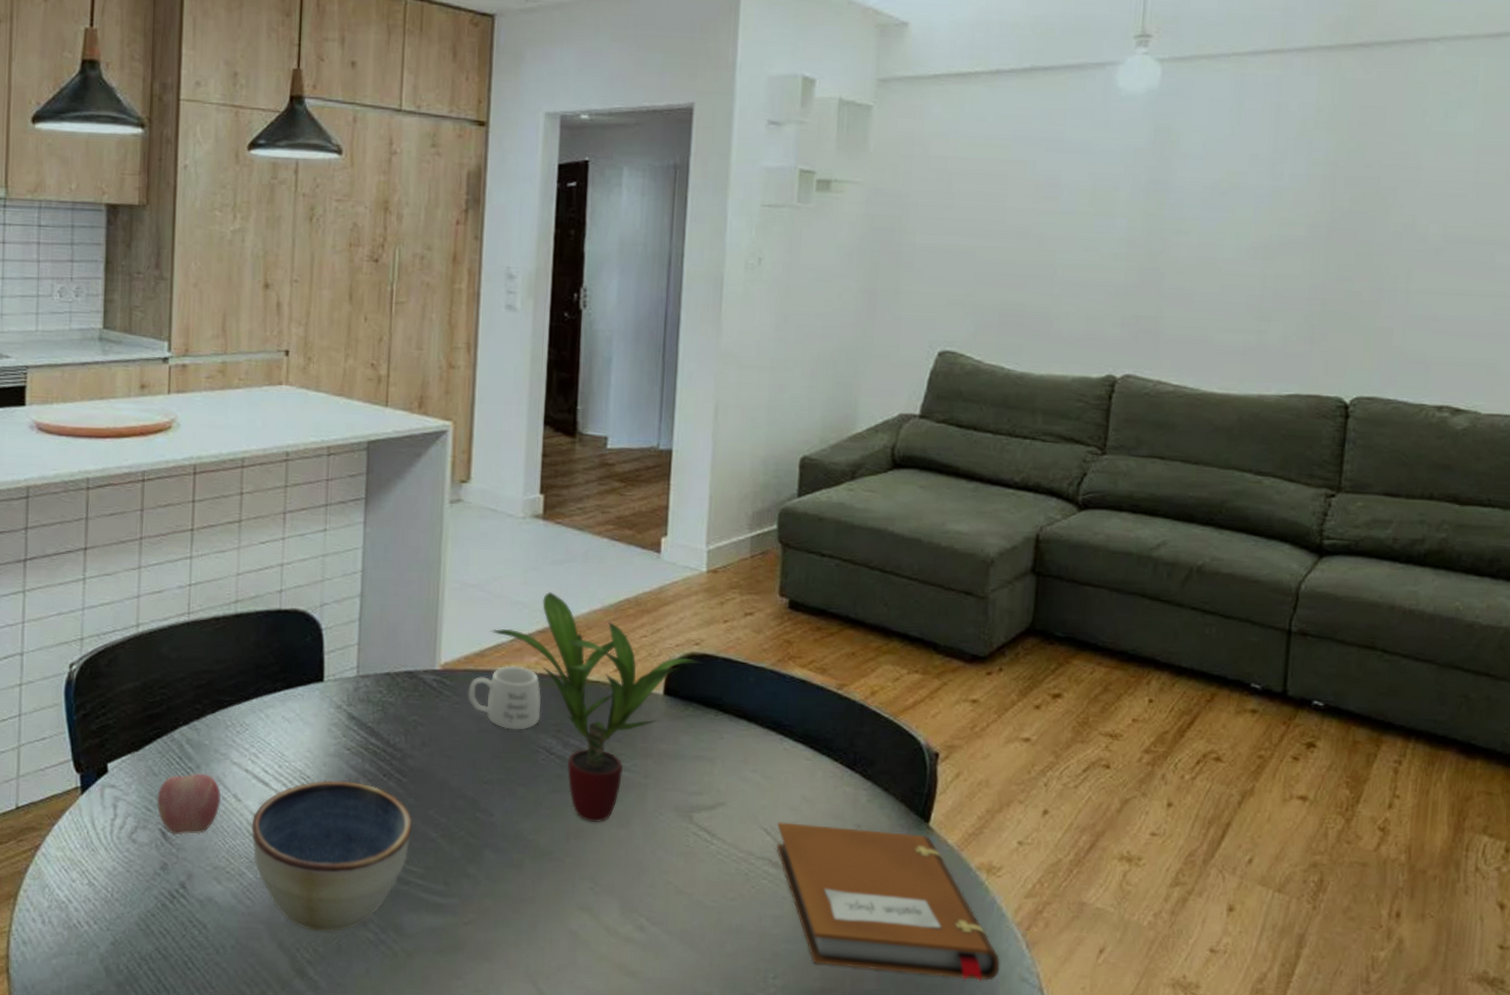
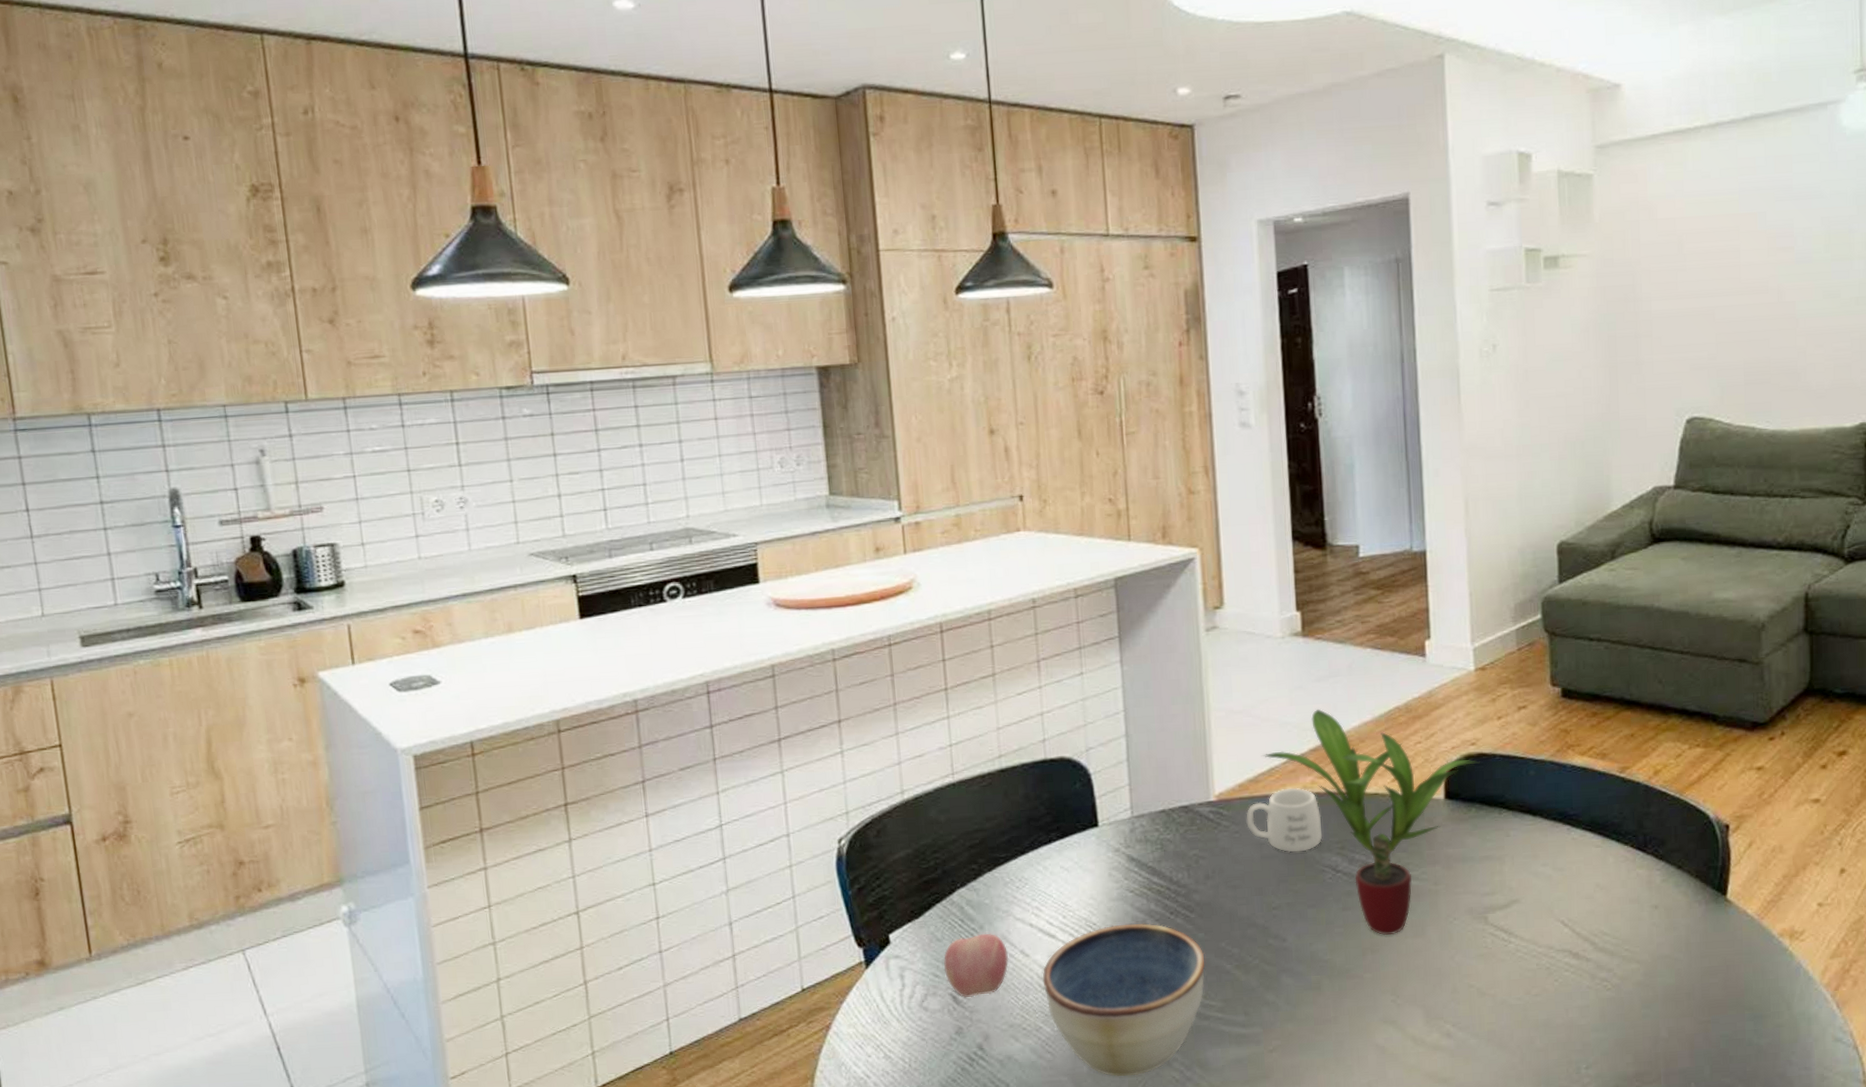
notebook: present [776,821,1000,981] -> none [1573,908,1812,1049]

